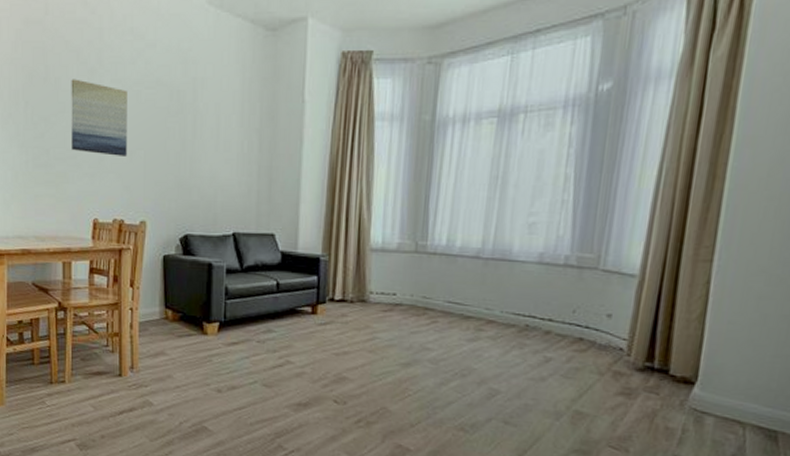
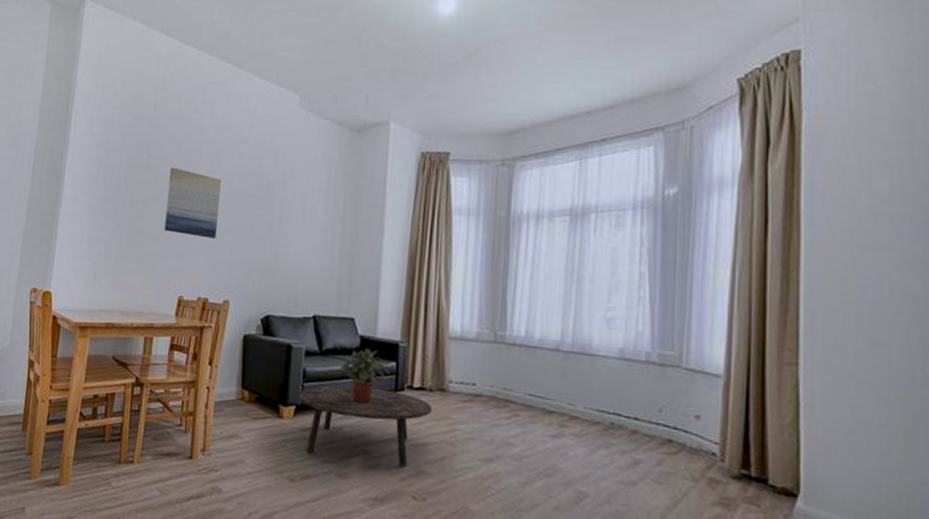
coffee table: none [220,300,353,375] -> present [296,385,432,467]
potted plant: none [261,263,312,318] -> present [339,348,390,404]

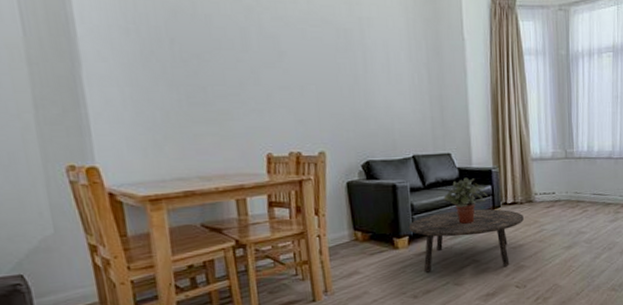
wall art: present [164,167,221,238] -> none [225,16,297,91]

